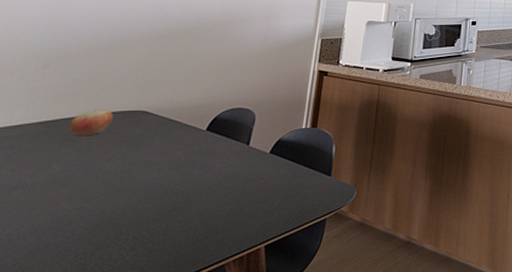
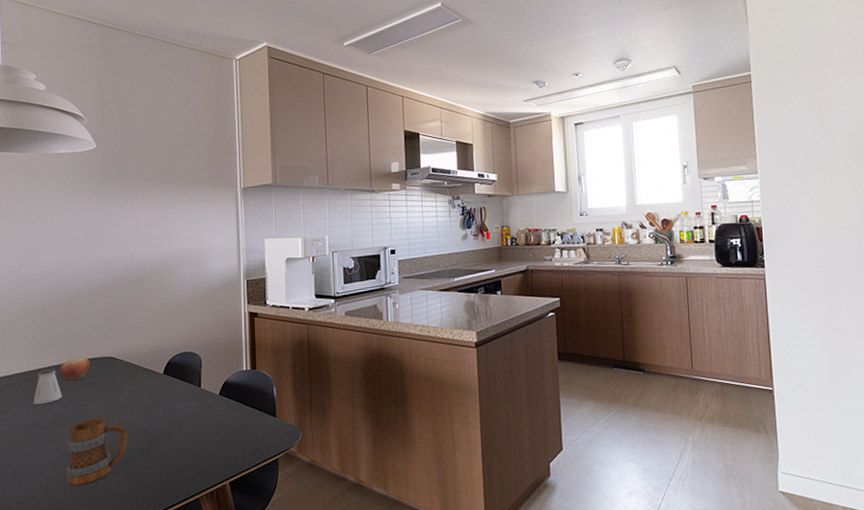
saltshaker: none [21,122,67,163] -> present [33,368,62,404]
mug: none [50,177,147,259] -> present [66,417,128,487]

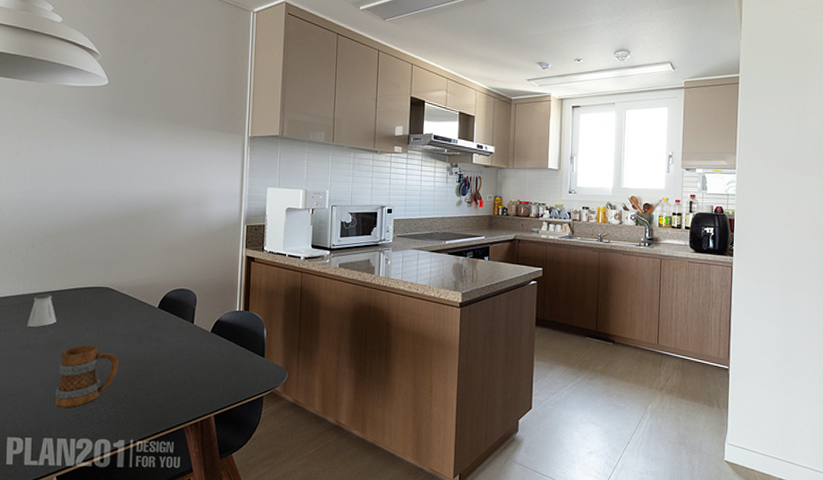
apple: present [60,357,90,381] -> none [56,285,87,308]

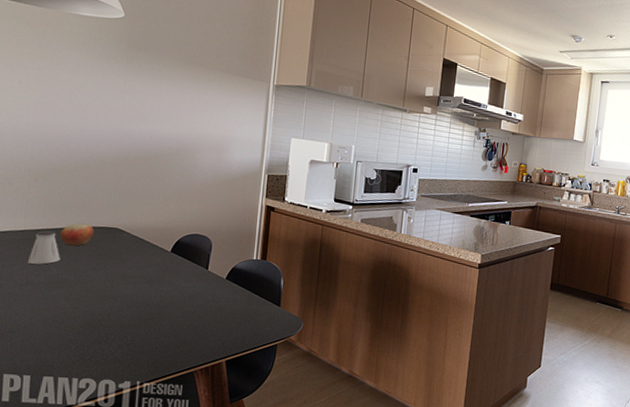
mug: present [54,344,118,408] -> none [56,284,127,348]
apple: none [56,285,87,308] -> present [60,223,94,246]

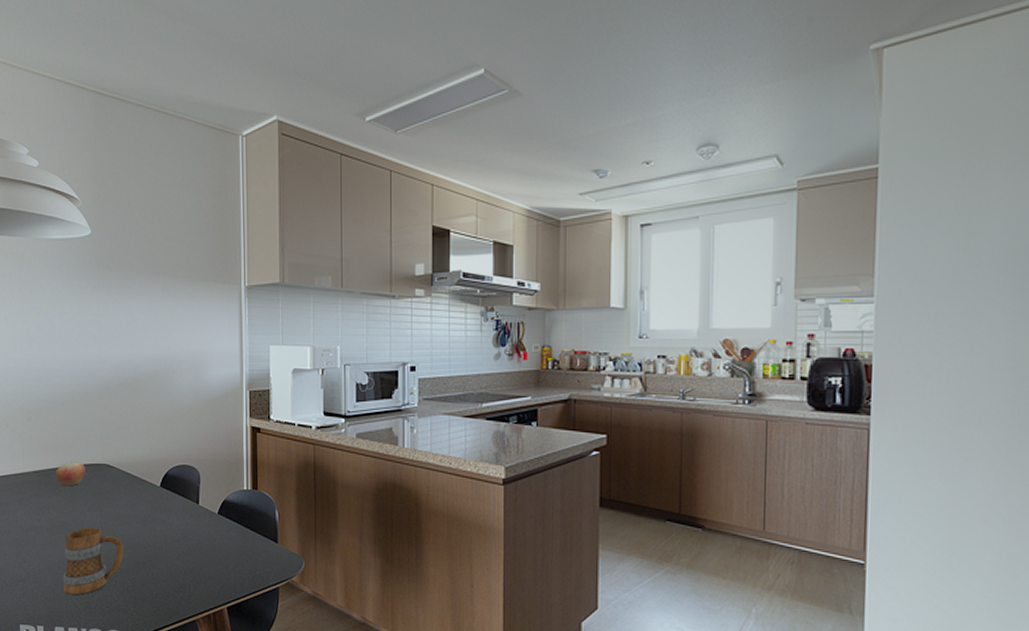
saltshaker: present [27,230,60,265] -> none [29,471,58,508]
mug: none [56,284,127,348] -> present [62,527,124,596]

